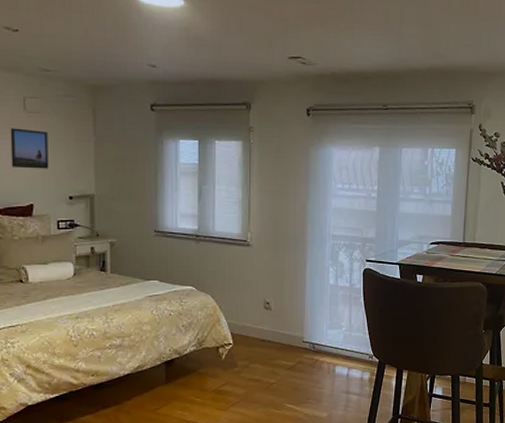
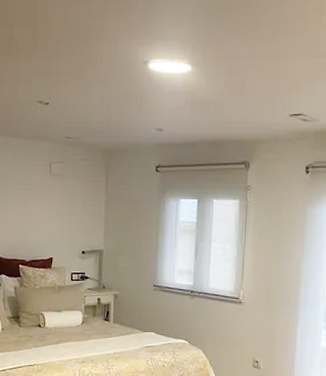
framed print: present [10,128,49,169] -> none [37,190,68,227]

